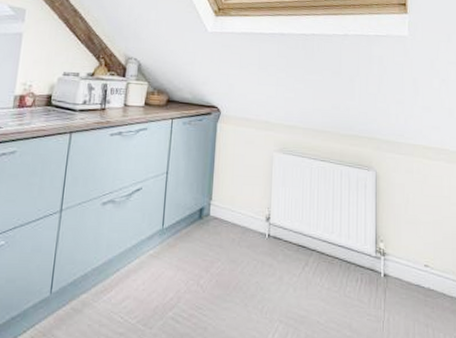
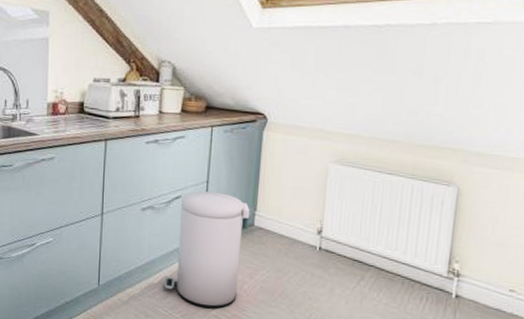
pedal bin: none [121,182,206,310] -> present [164,191,250,309]

